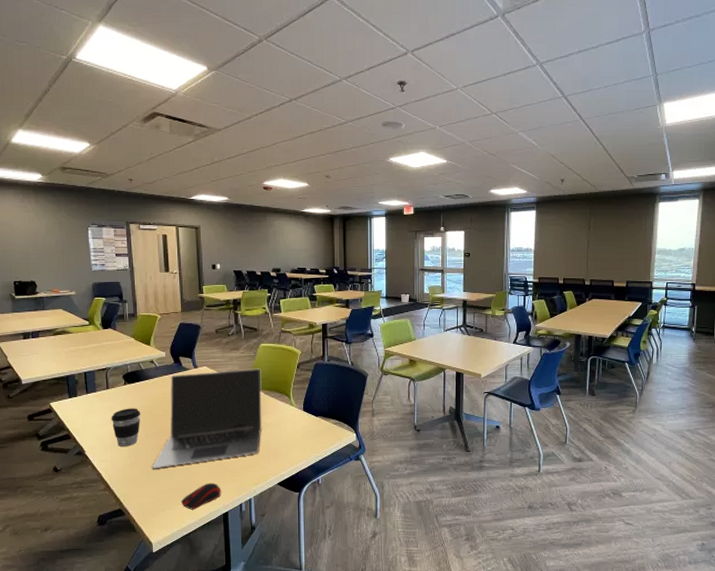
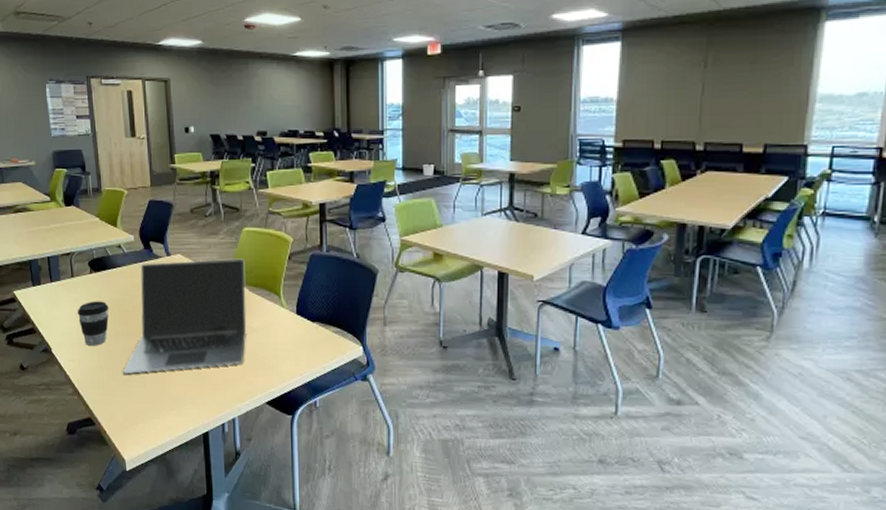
computer mouse: present [180,483,221,510] -> none [155,395,201,426]

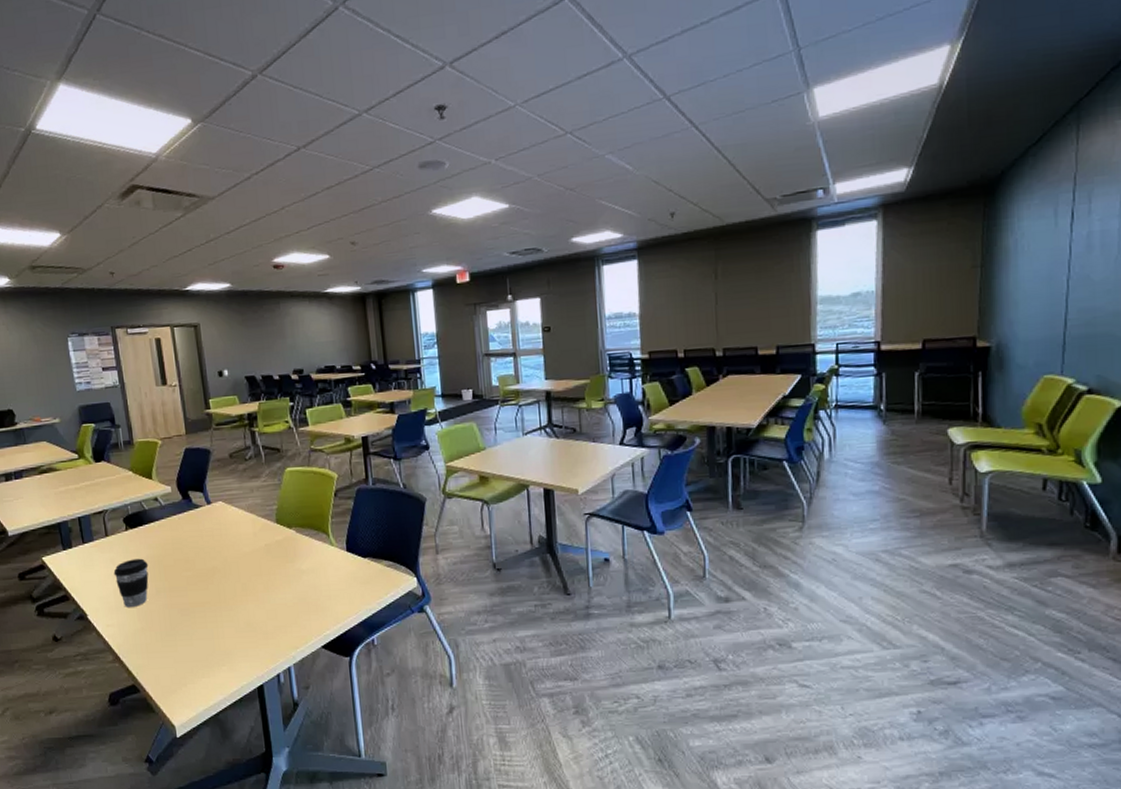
laptop: present [122,258,247,374] -> none [166,500,297,634]

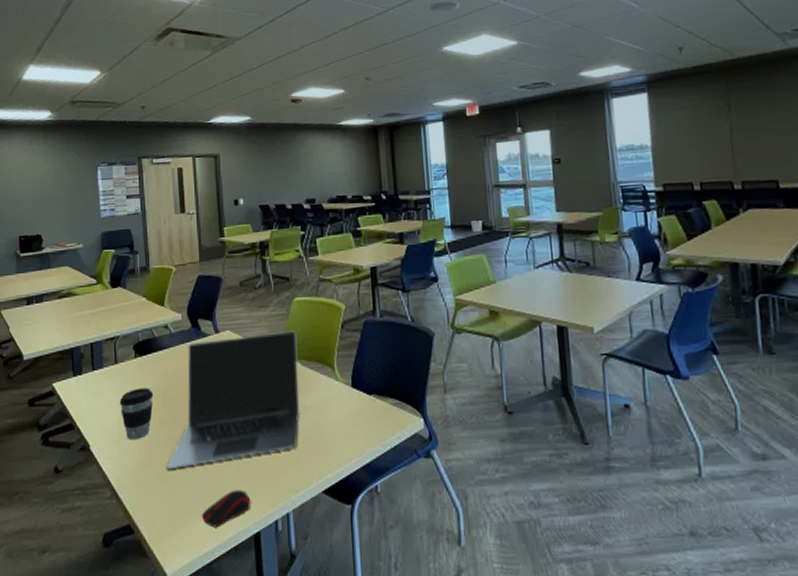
laptop: none [166,500,297,634] -> present [166,330,300,470]
computer mouse: none [204,648,253,683] -> present [201,489,251,528]

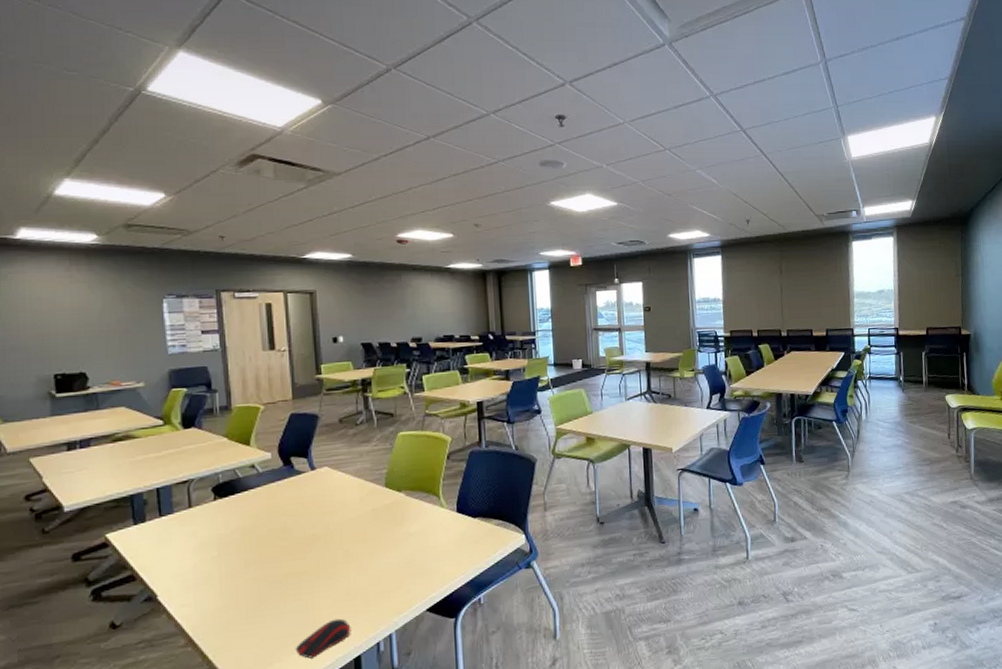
coffee cup: present [119,387,154,439] -> none [195,529,238,584]
laptop: present [166,330,300,470] -> none [253,463,404,609]

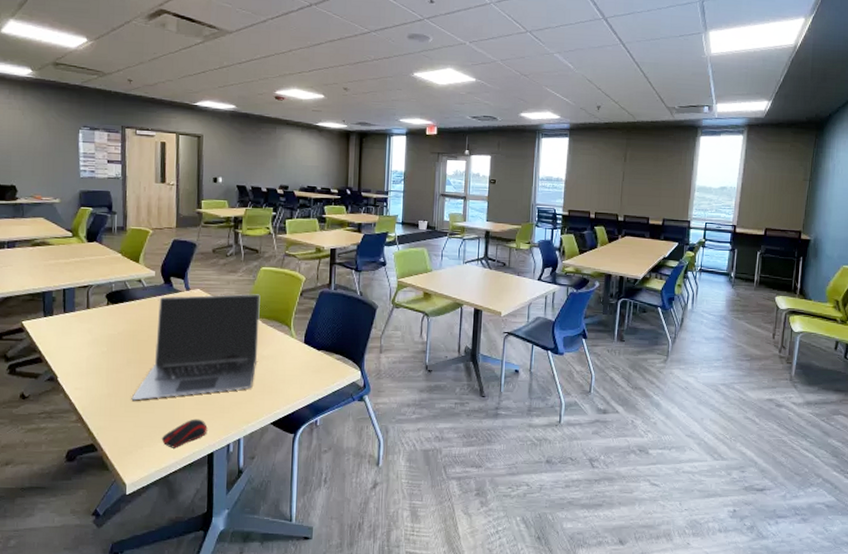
laptop: none [253,463,404,609] -> present [131,294,260,401]

